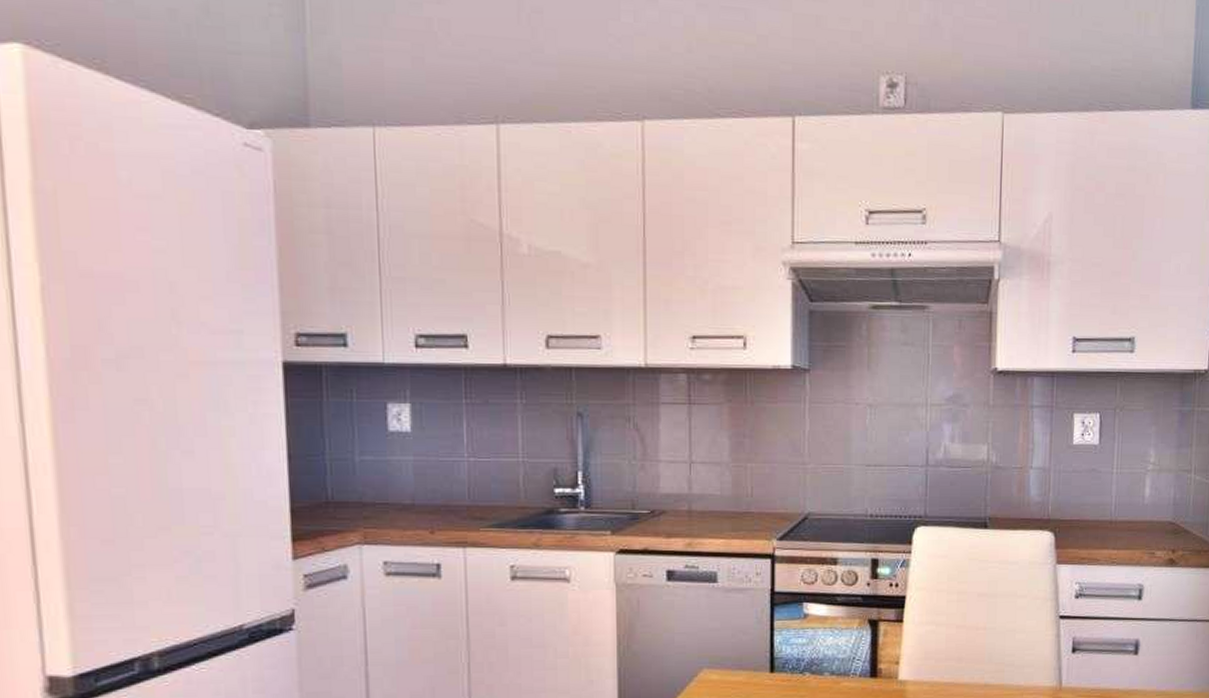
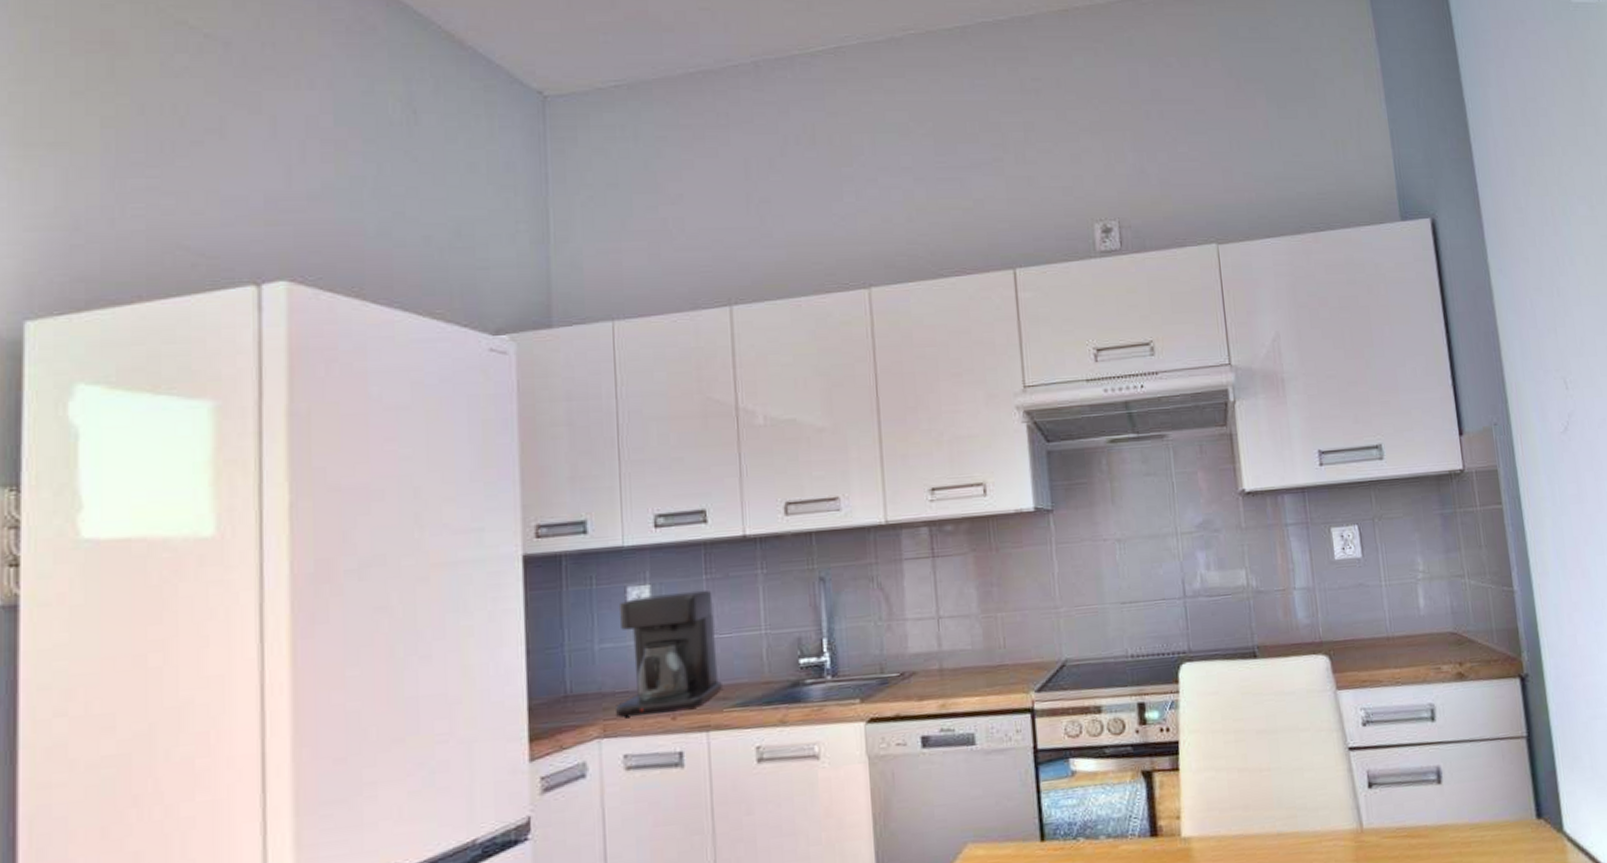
coffee maker: none [376,413,479,527] -> present [616,589,722,717]

